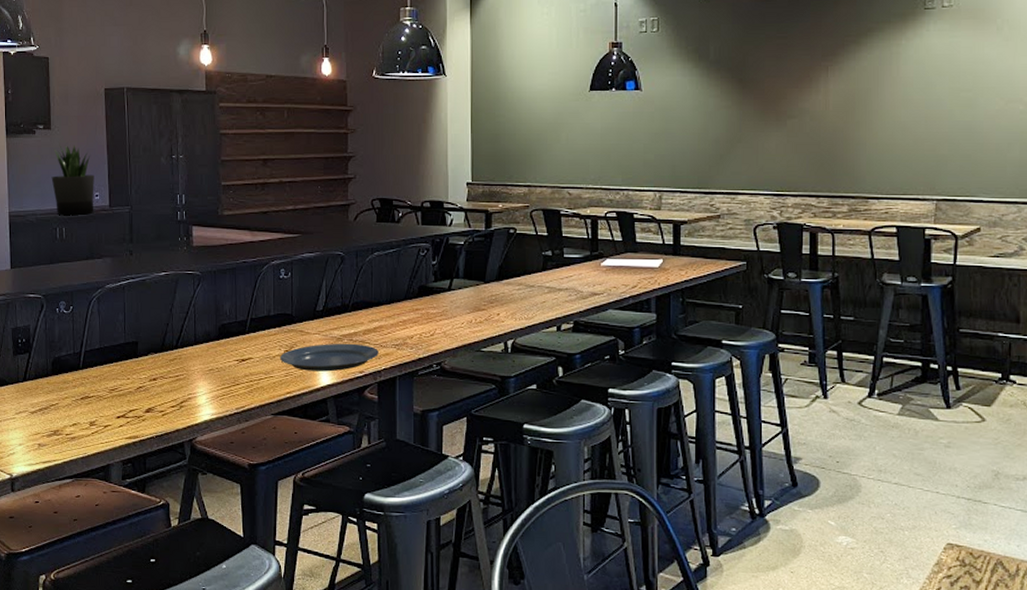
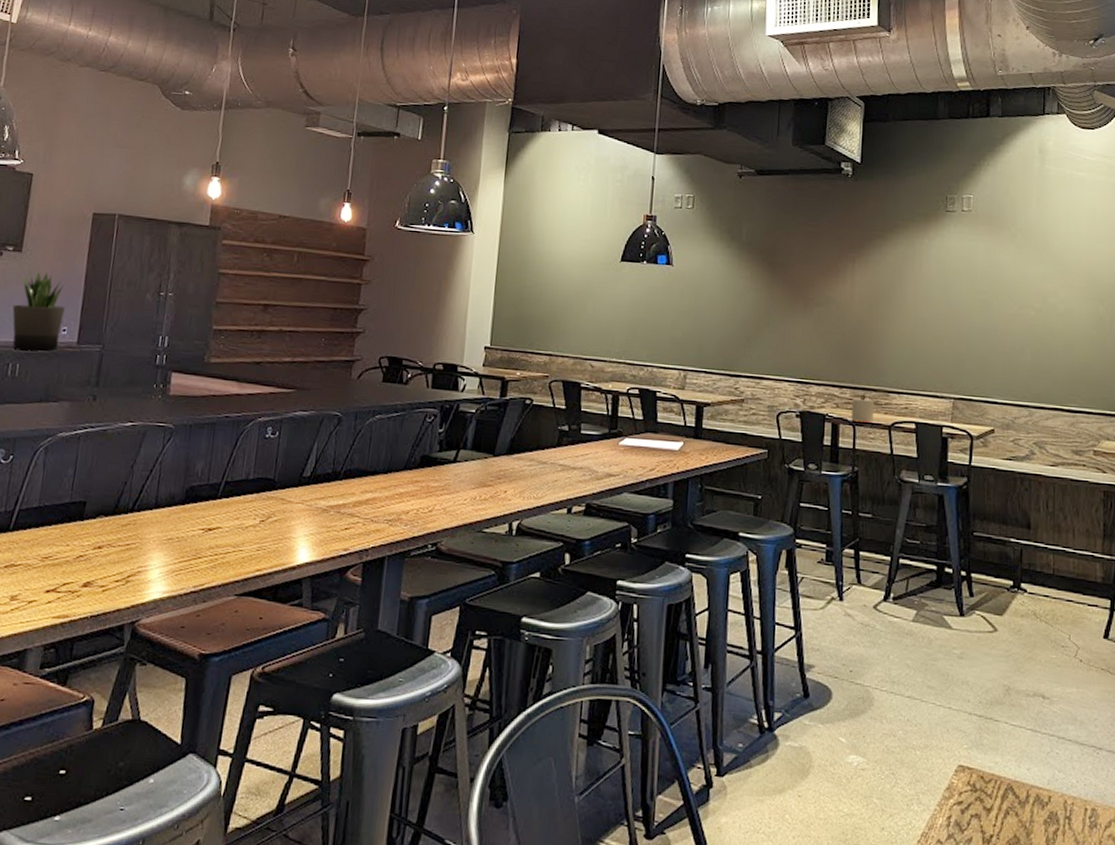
plate: present [279,343,380,372] -> none [252,515,369,548]
candle: none [830,202,853,229] -> present [851,394,874,423]

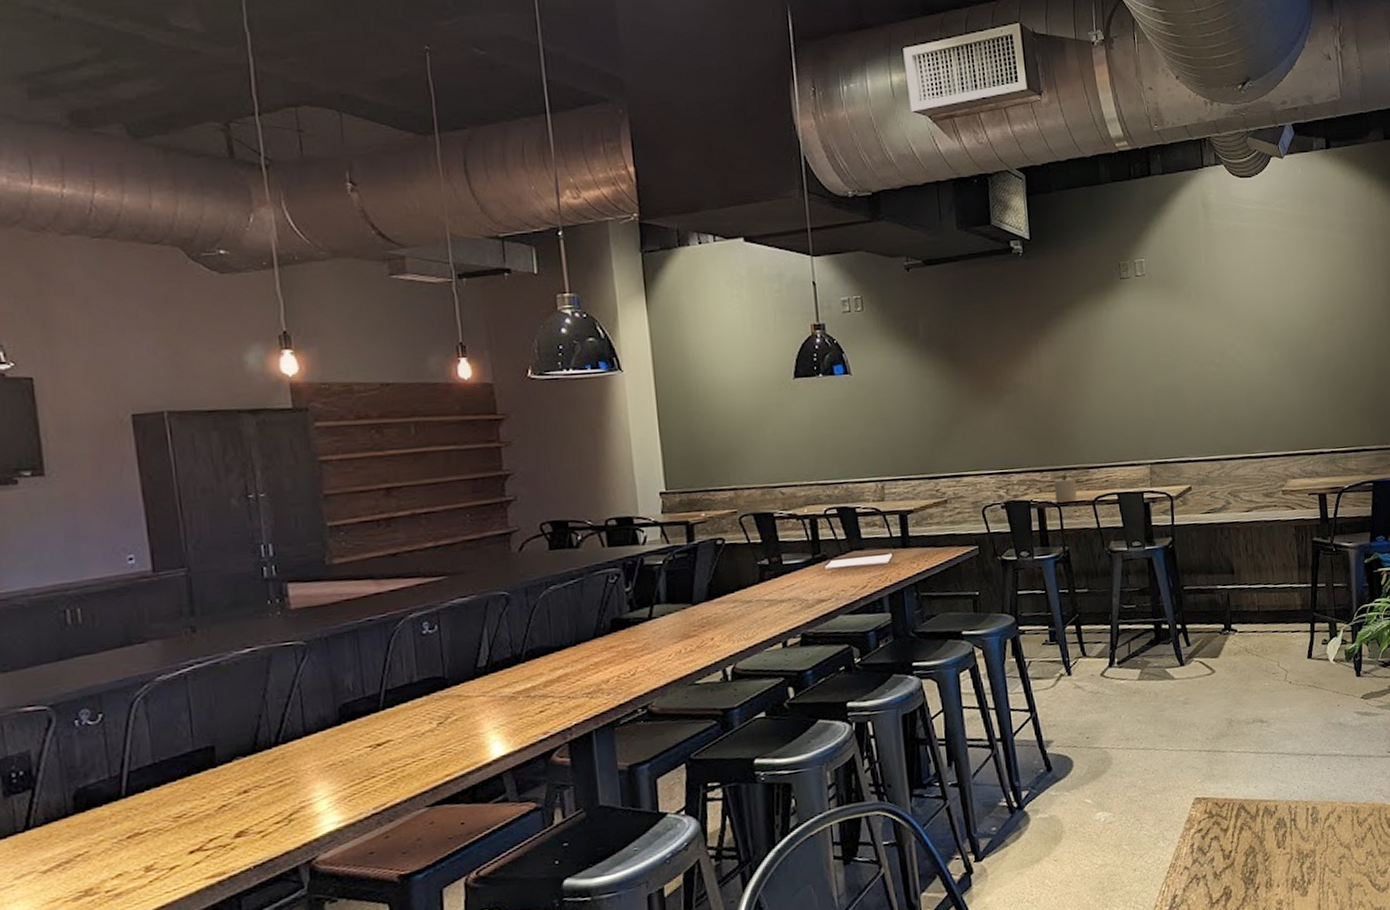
planter: present [12,268,65,352] -> none [50,493,128,593]

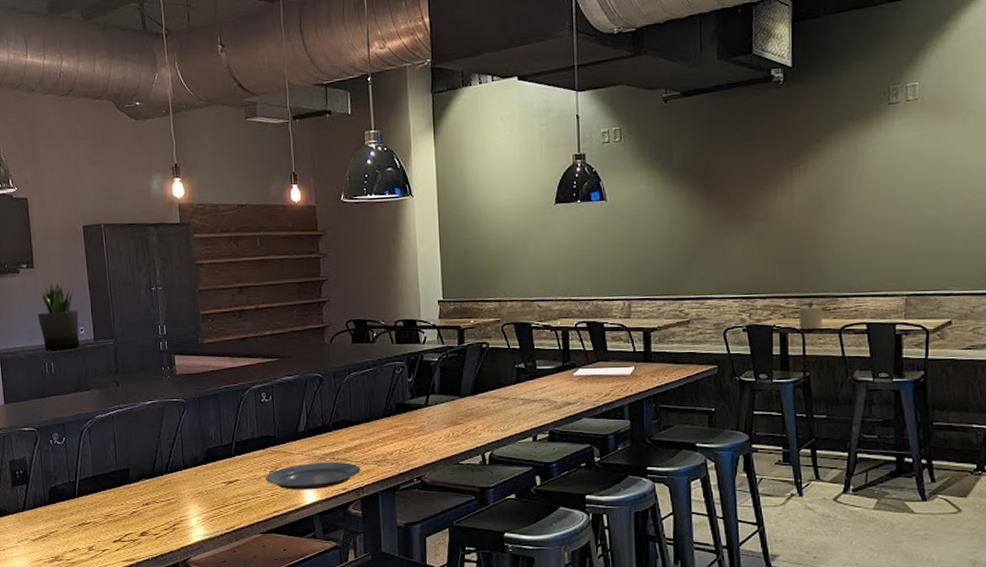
planter: none [50,493,128,593] -> present [37,280,80,351]
plate: none [430,699,568,744] -> present [265,461,362,490]

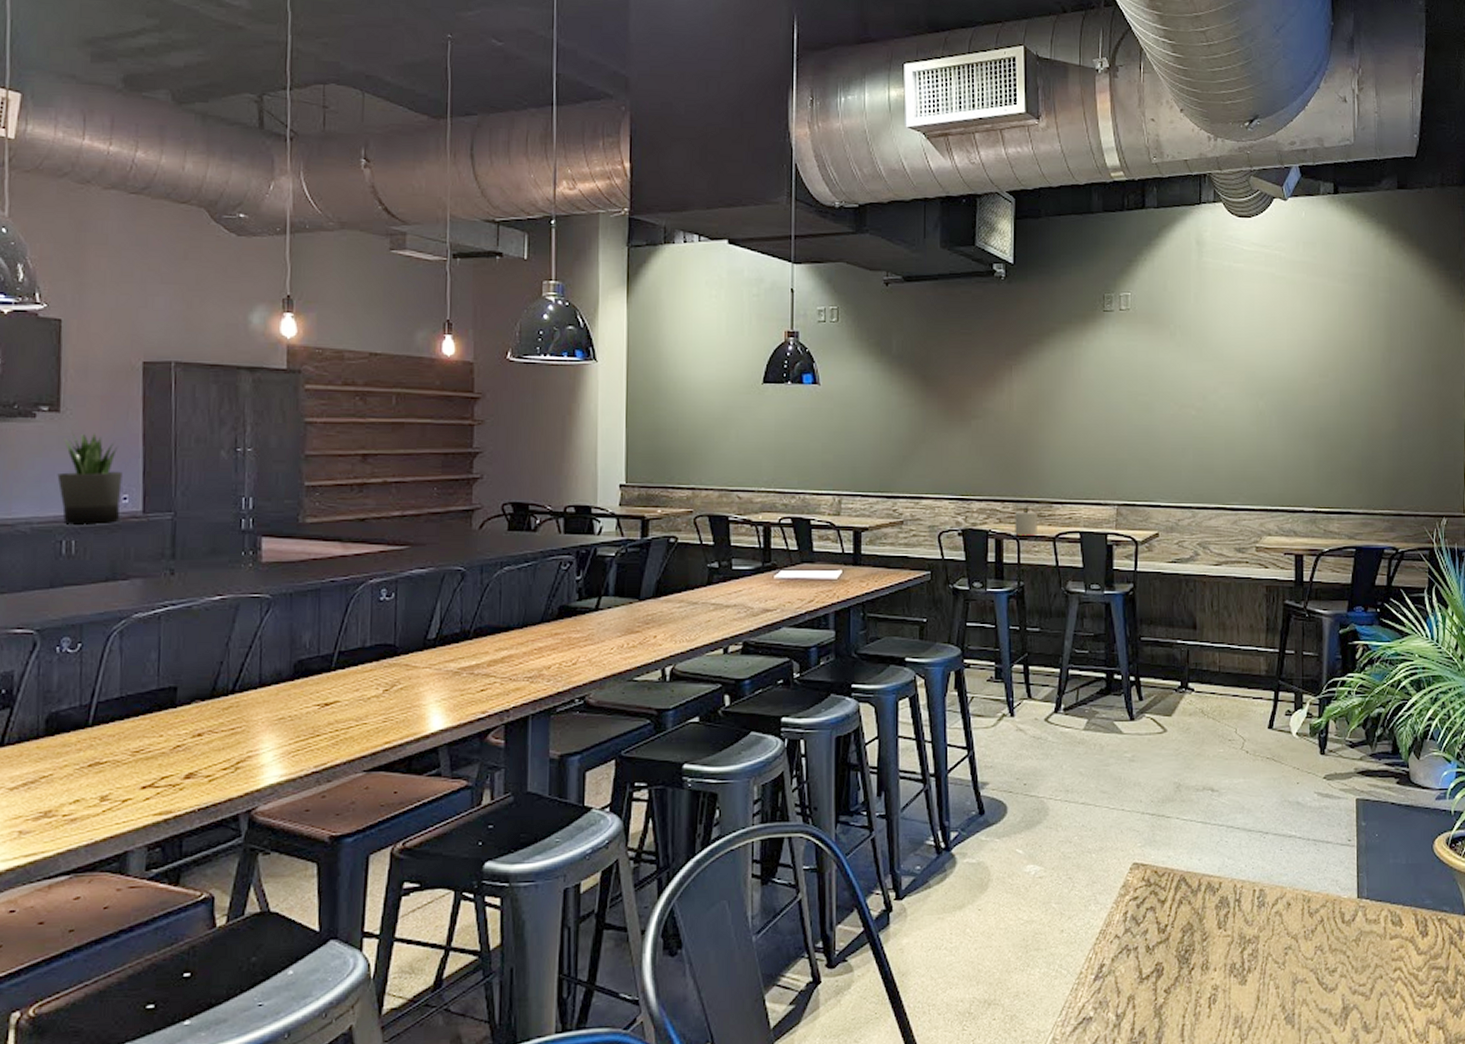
plate: present [265,461,362,490] -> none [376,677,508,714]

